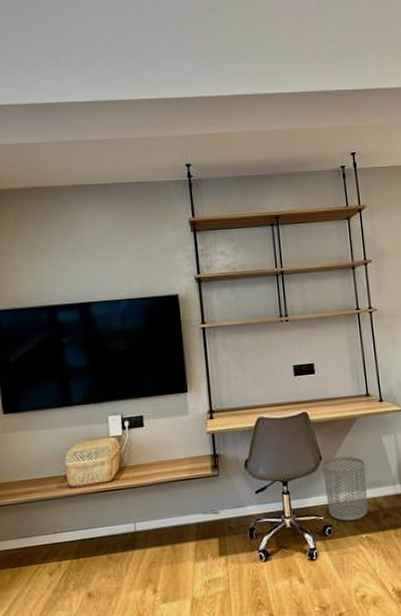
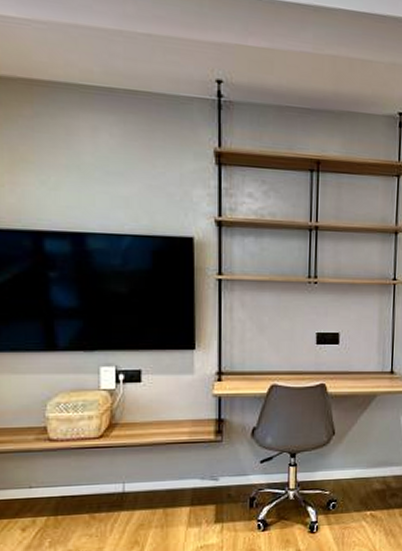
waste bin: present [322,456,368,521] -> none [334,433,380,497]

